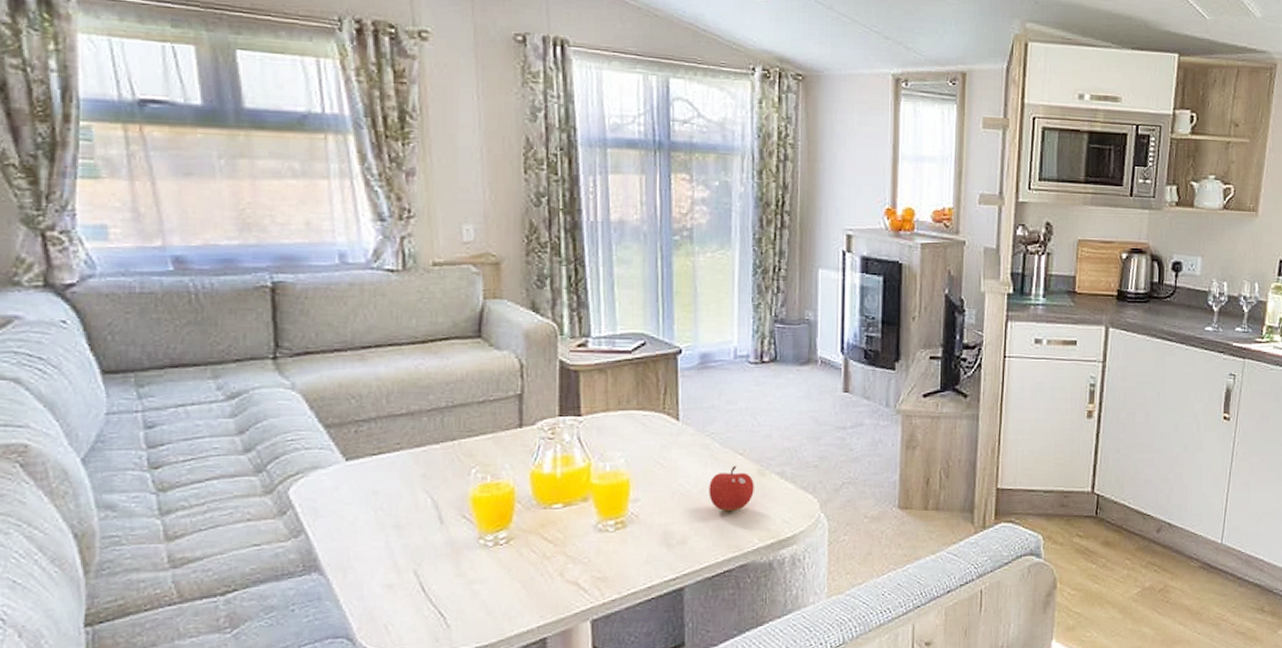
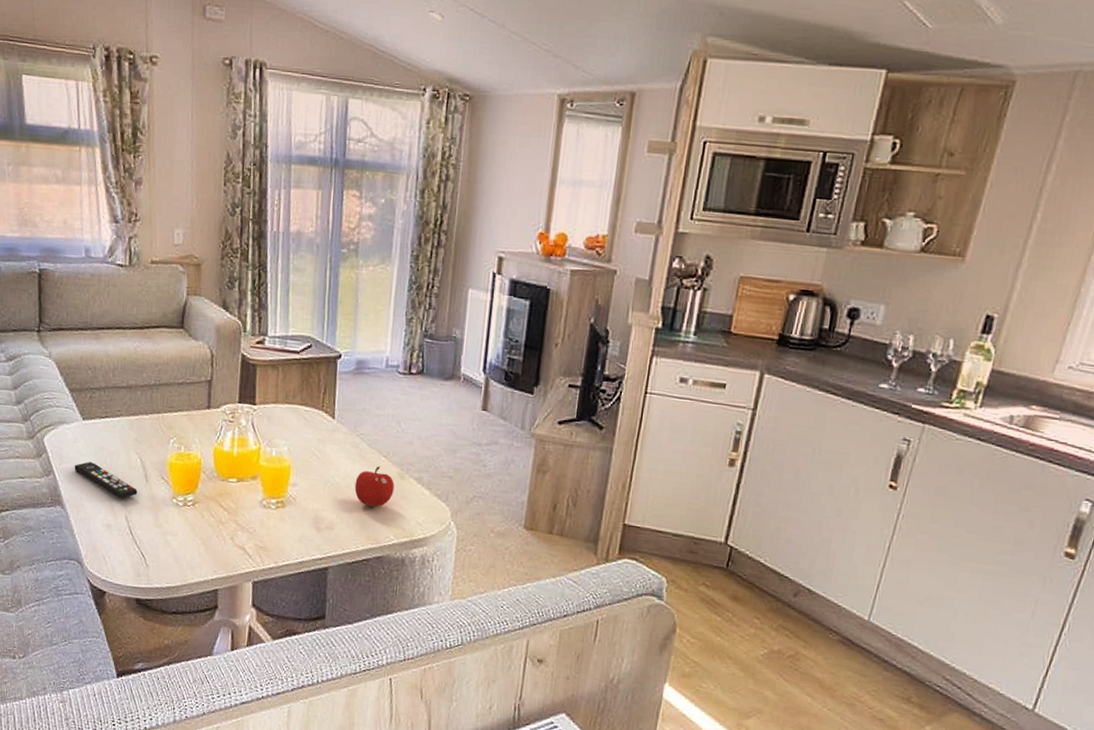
remote control: none [336,511,430,550] -> present [74,462,138,499]

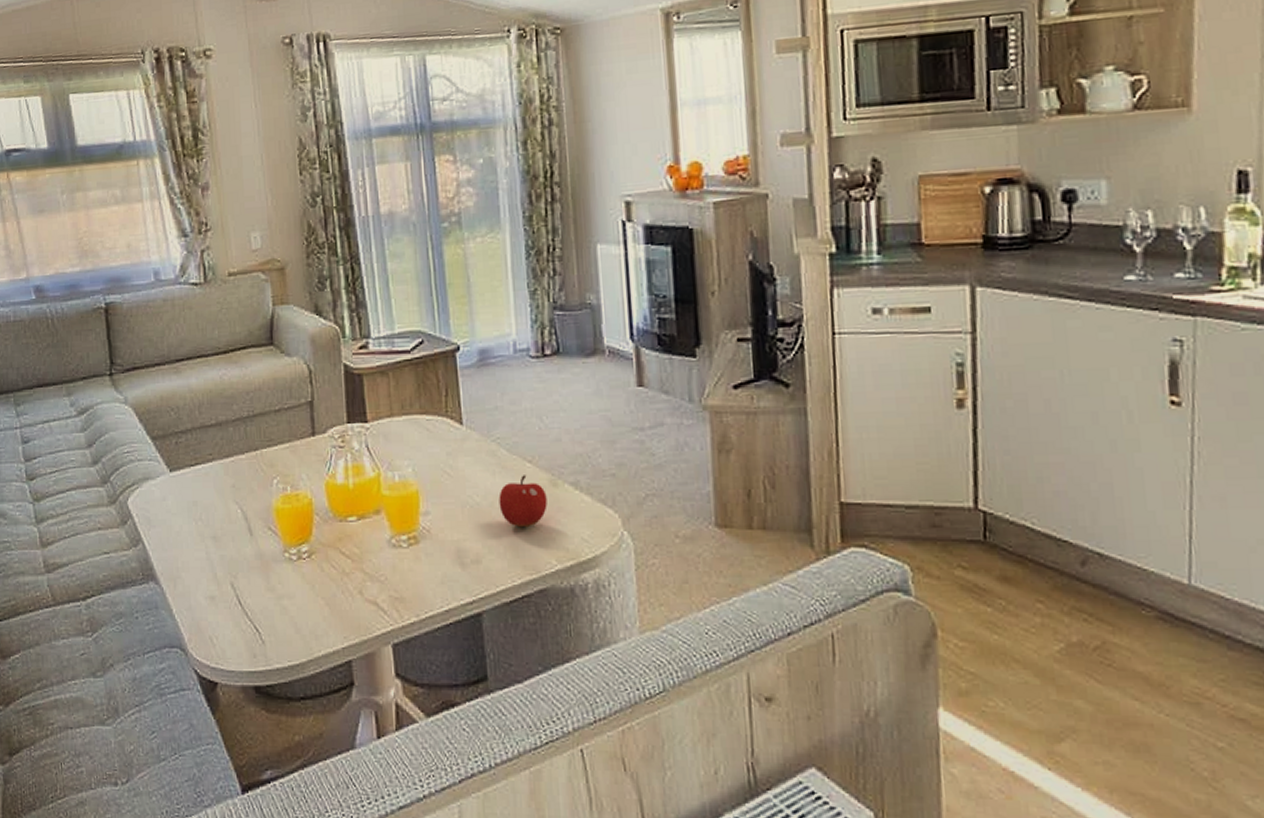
remote control: present [74,462,138,499] -> none [165,522,242,562]

